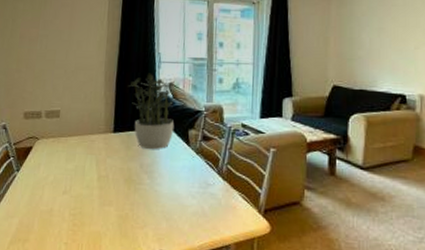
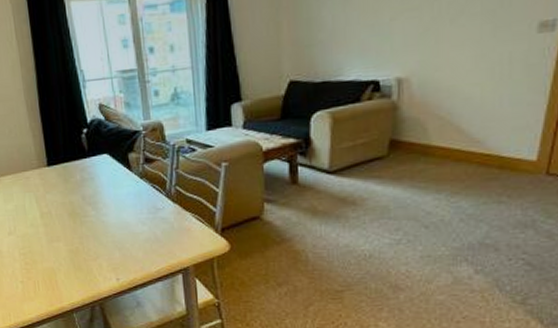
potted plant: present [128,73,176,150] -> none [54,95,112,180]

